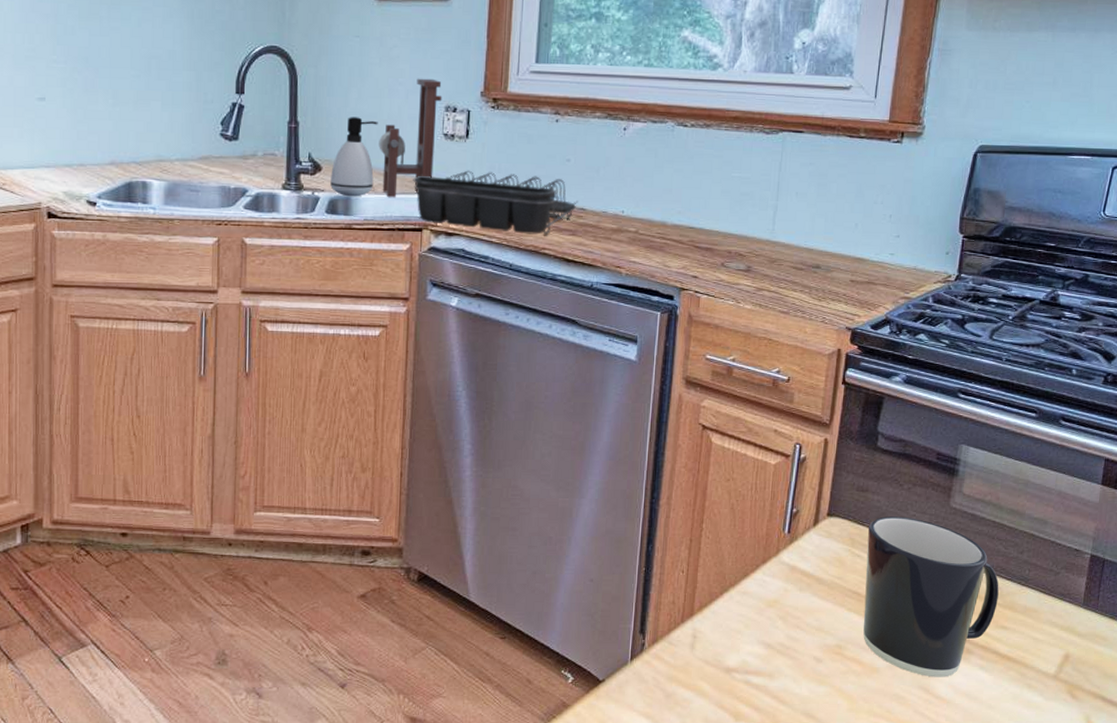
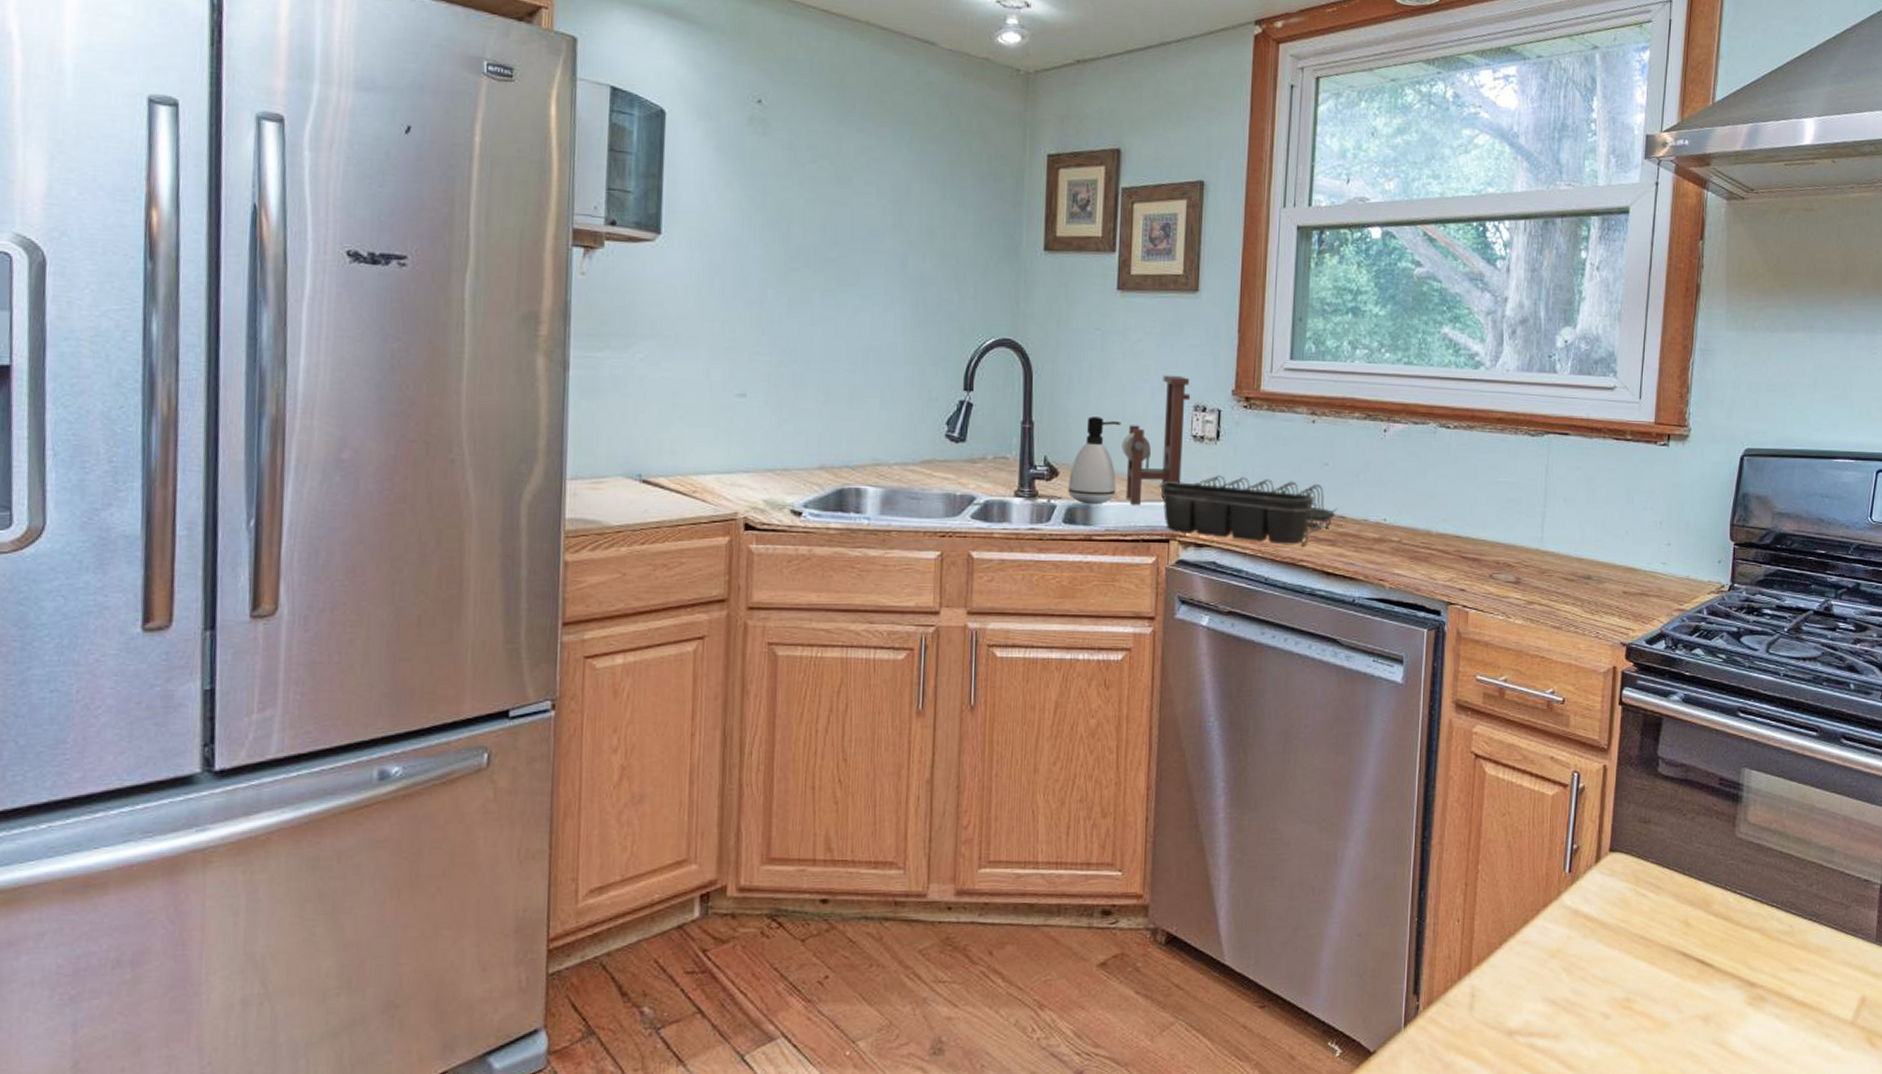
mug: present [863,516,999,677] -> none [1651,849,1790,1030]

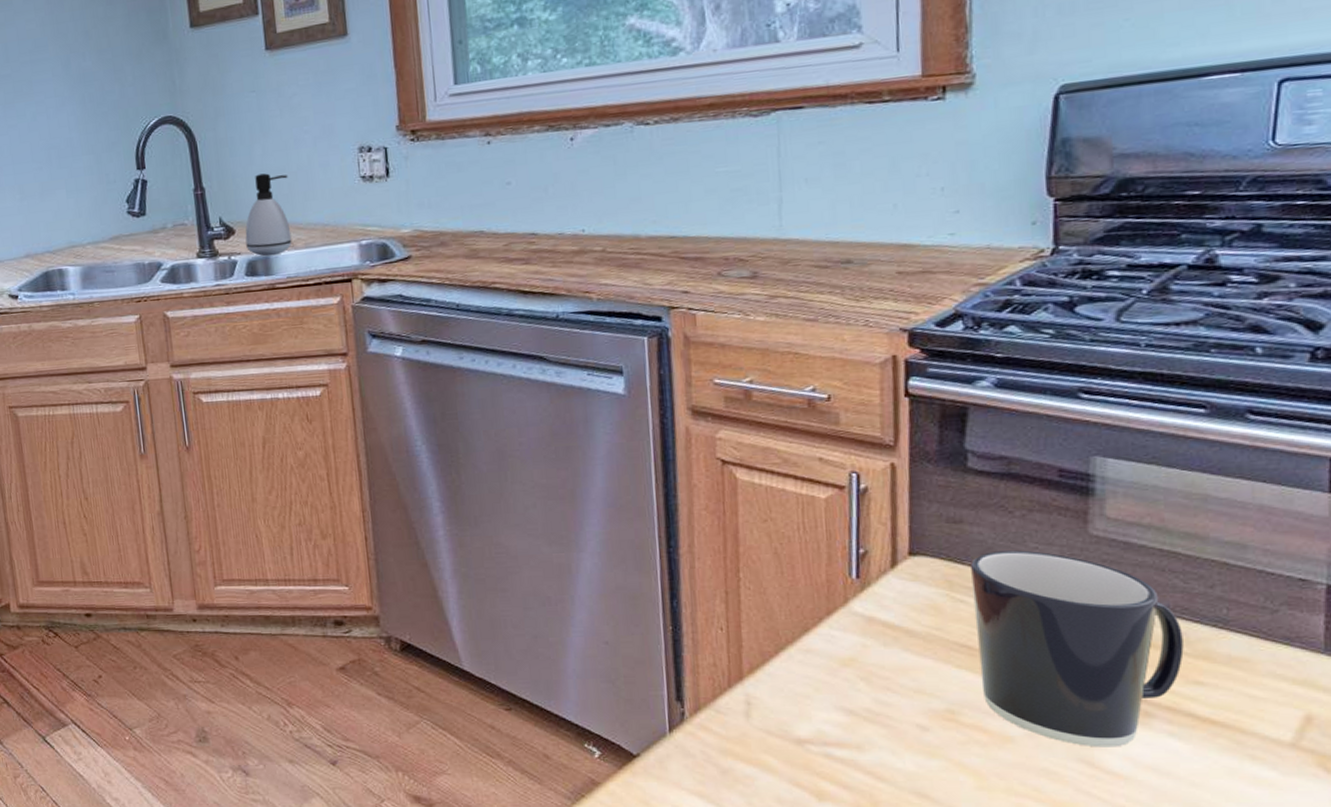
paper towel holder: present [1122,375,1191,506] -> none [291,120,356,252]
dish rack: present [1159,475,1338,547] -> none [334,205,528,272]
mug: none [1651,849,1790,1030] -> present [969,550,1184,748]

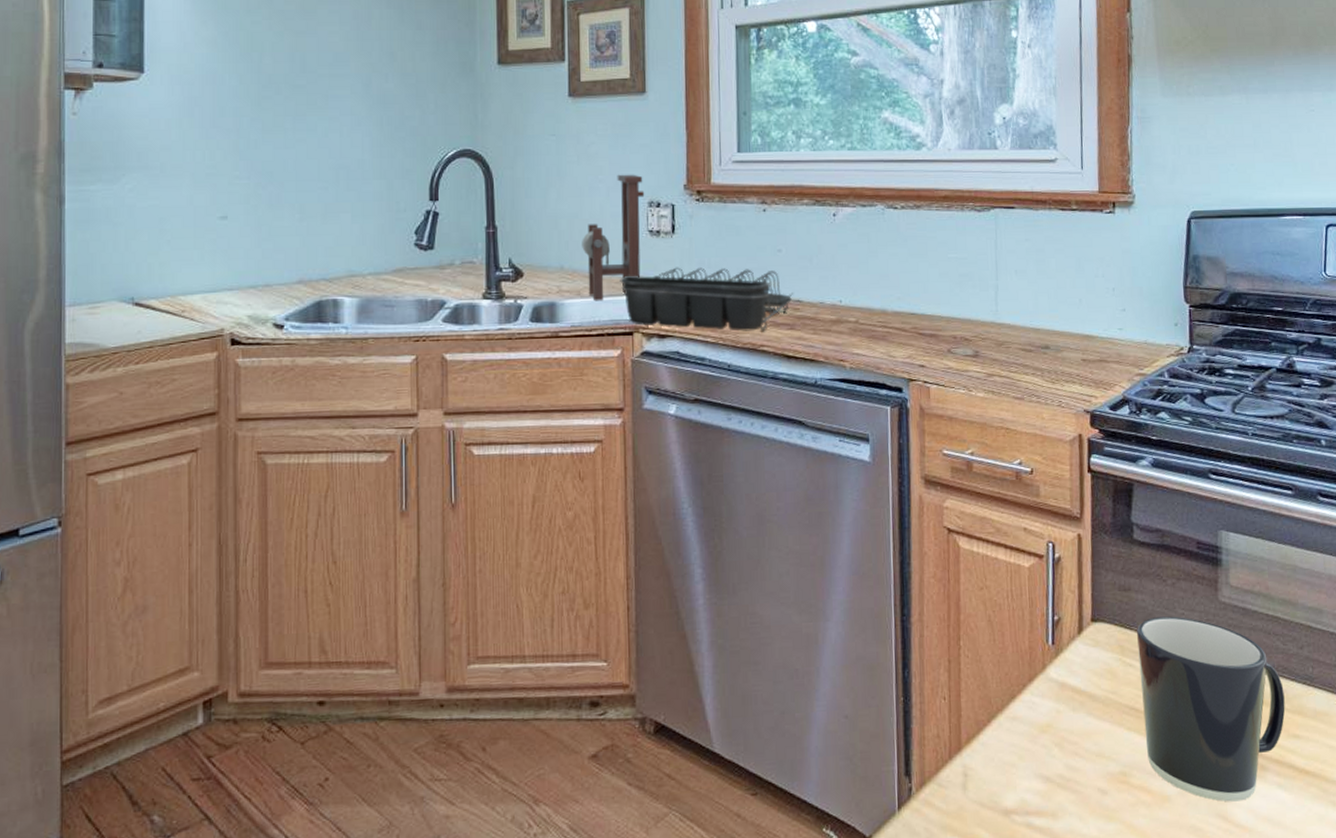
soap dispenser: present [245,173,292,257] -> none [533,218,580,303]
paper towel holder: none [291,120,356,252] -> present [582,174,645,302]
dish rack: none [334,205,528,272] -> present [620,267,794,332]

